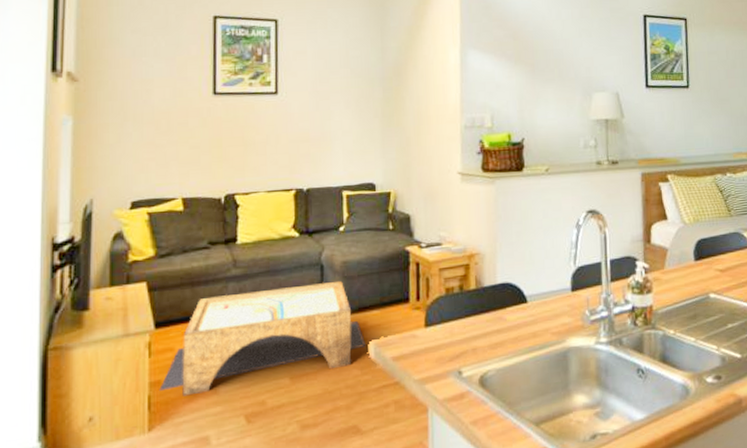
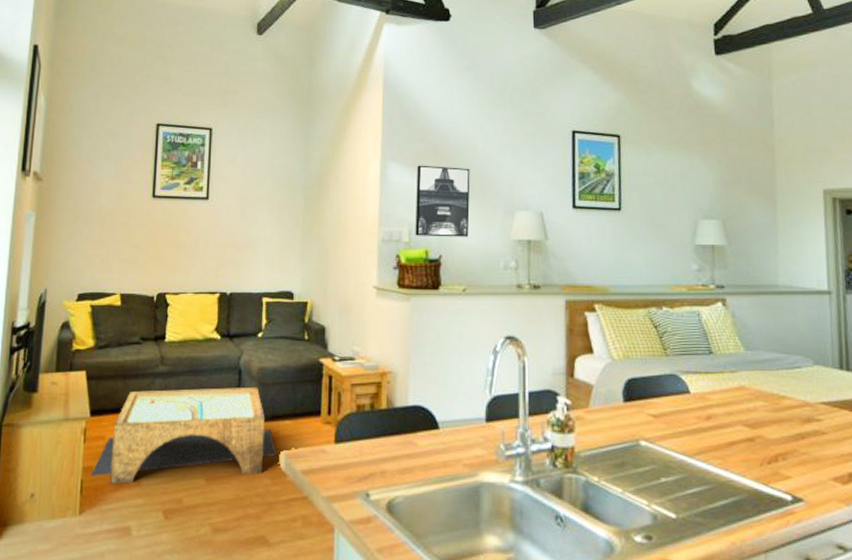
wall art: none [496,51,550,121] -> present [415,165,470,237]

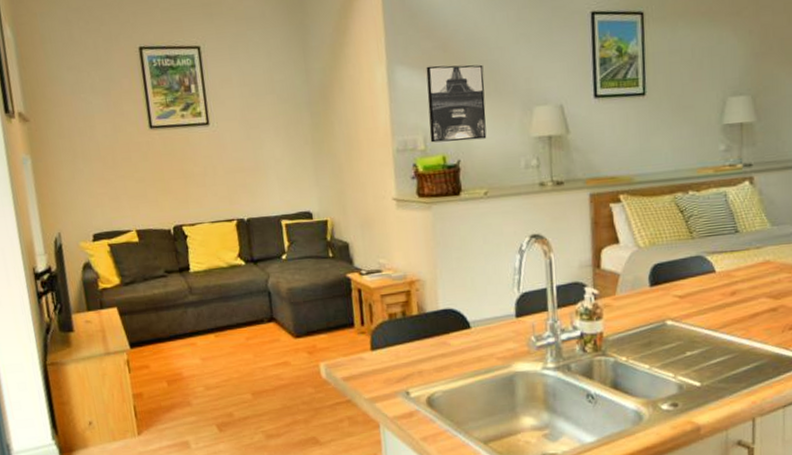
coffee table: present [91,386,278,485] -> none [141,306,318,407]

